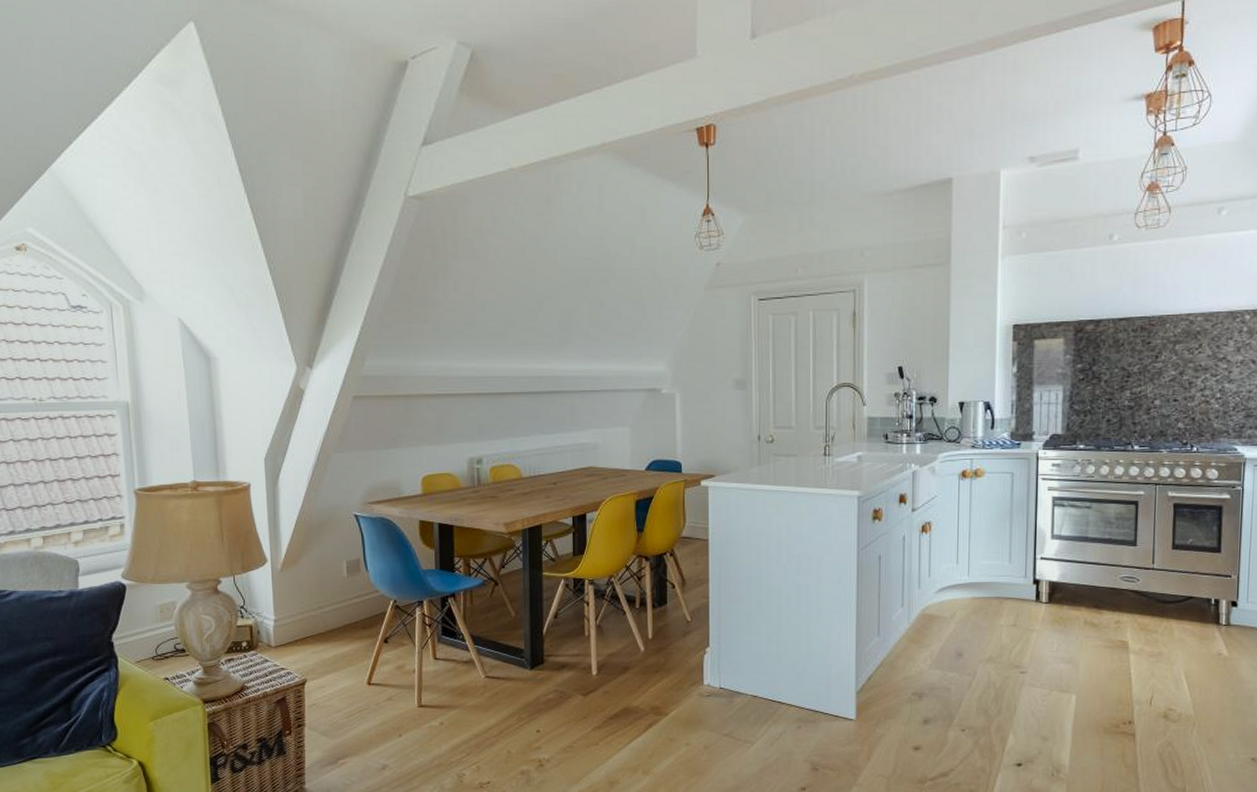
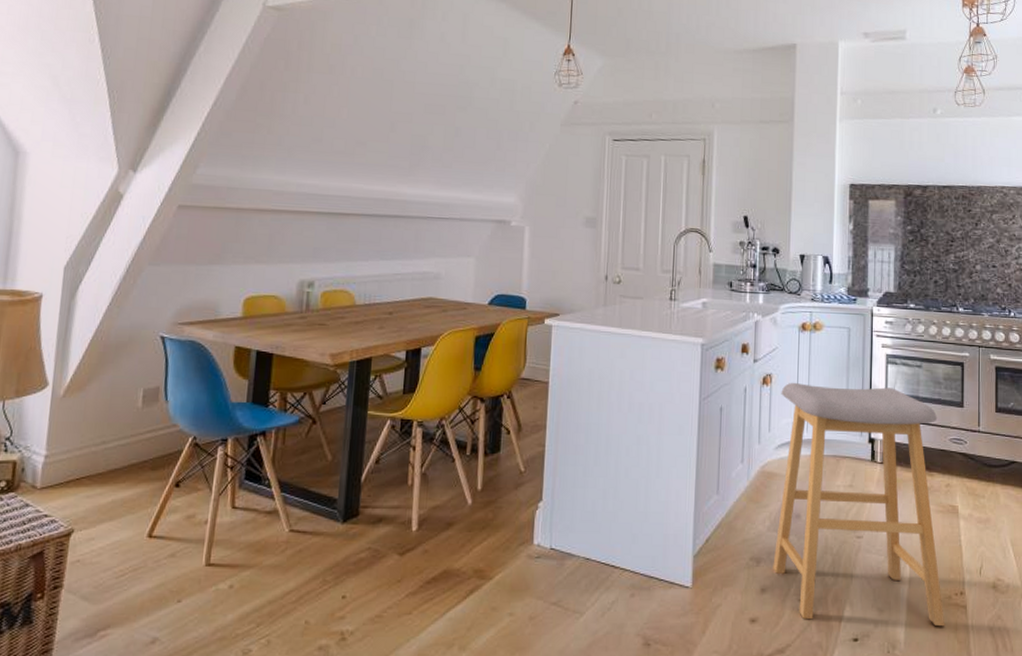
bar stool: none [935,528,1112,753] -> present [773,382,945,627]

